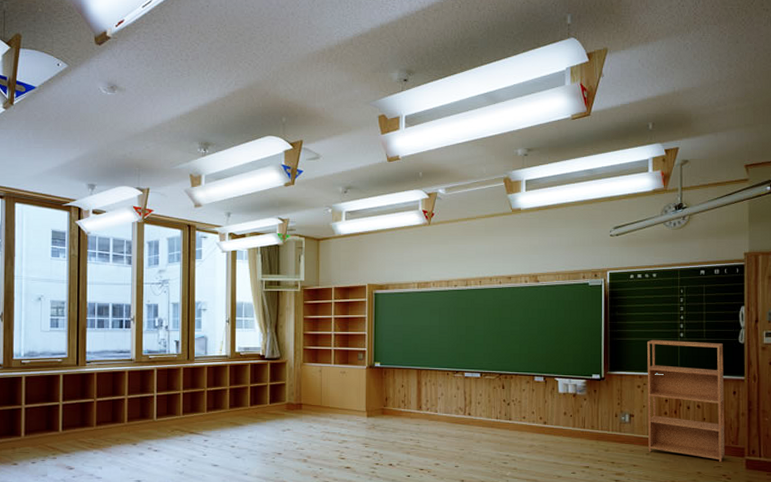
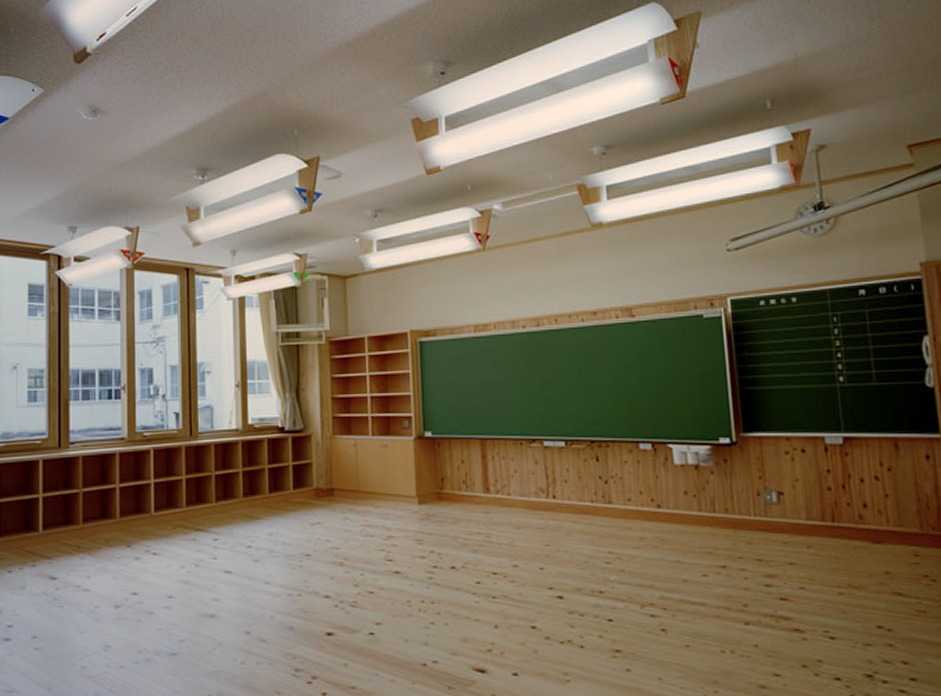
bookshelf: present [647,339,725,463] -> none [793,386,924,558]

